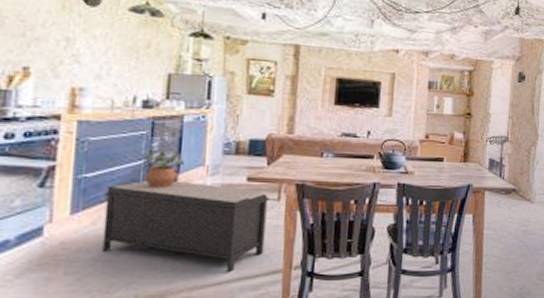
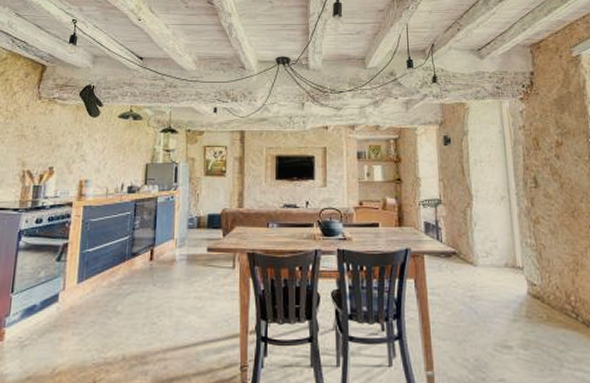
bench: present [102,180,270,272] -> none [99,252,226,335]
potted plant: present [144,149,184,188] -> none [129,226,158,260]

